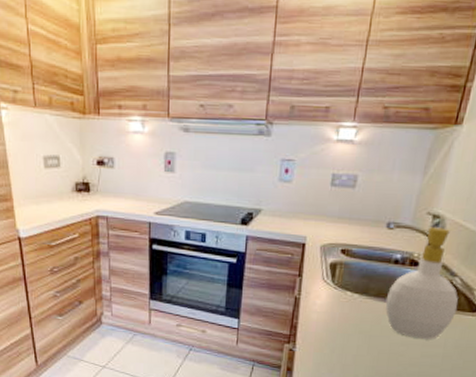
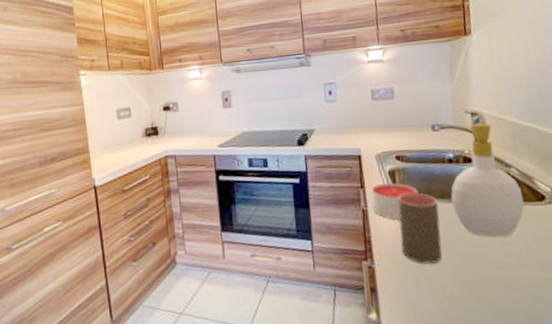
candle: none [306,274,356,312] -> present [372,182,419,220]
cup: none [325,287,372,354] -> present [397,192,442,264]

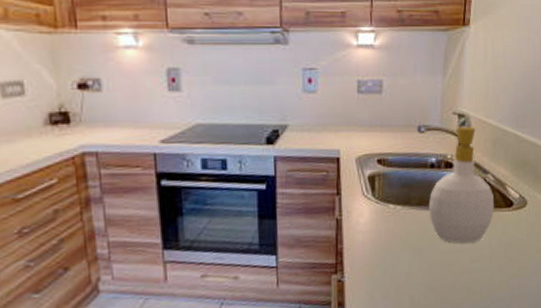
candle: present [372,182,419,220] -> none [348,189,397,230]
cup: present [397,192,442,264] -> none [373,199,415,274]

